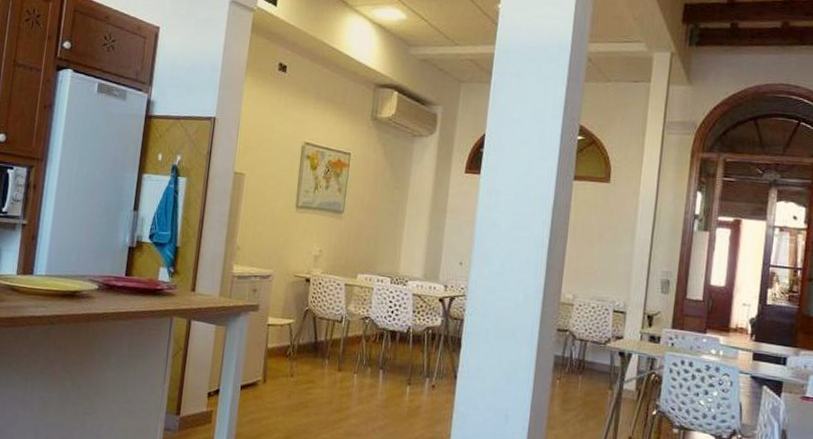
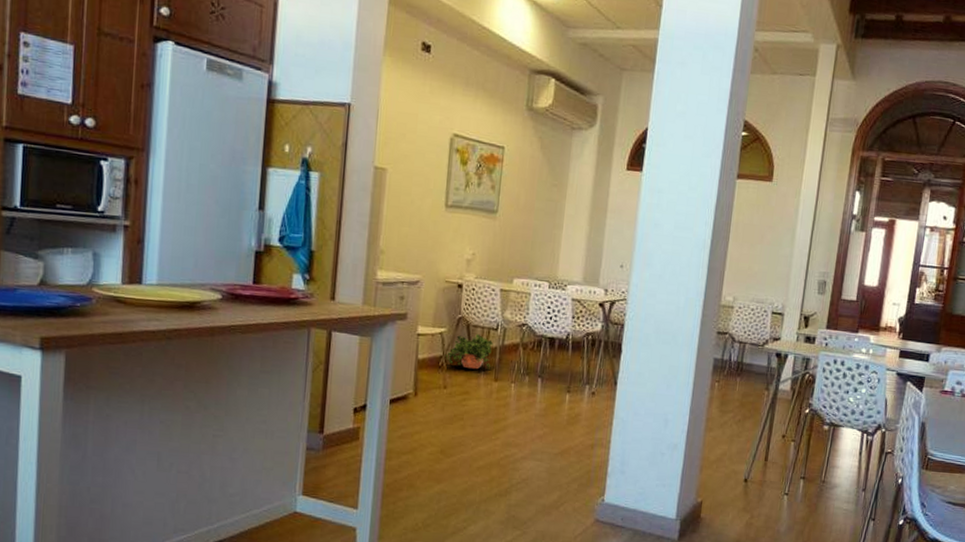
potted plant: none [294,325,338,360] -> present [446,333,494,370]

